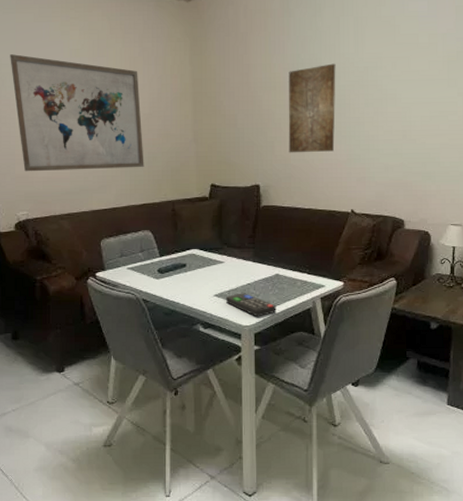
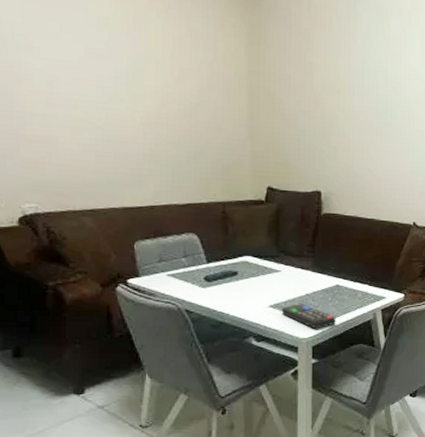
wall art: present [10,54,144,172] -> none [13,11,190,163]
wall art: present [288,63,336,153] -> none [352,73,402,163]

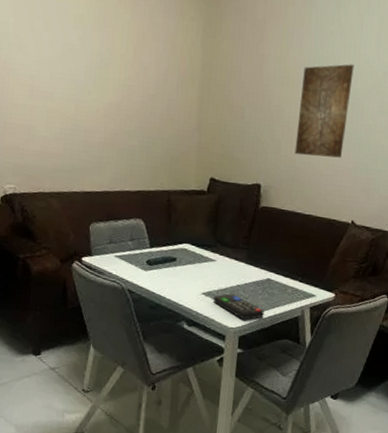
wall art: none [352,73,402,163] -> present [294,64,354,158]

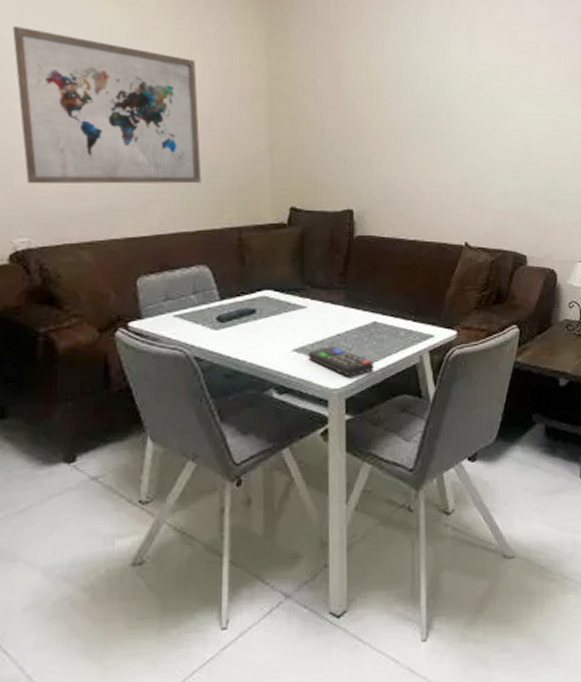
wall art: none [8,12,145,152] -> present [13,26,202,184]
wall art: present [294,64,354,158] -> none [389,68,446,173]

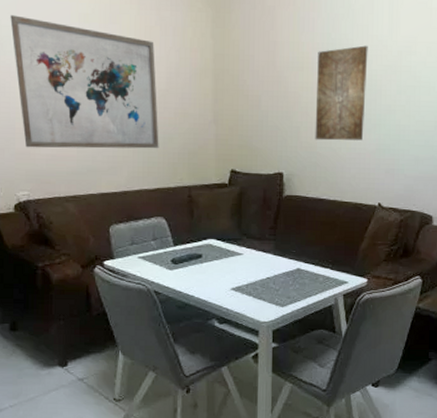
remote control: present [307,346,374,377] -> none [243,287,297,313]
wall art: none [389,68,446,173] -> present [315,45,368,141]

